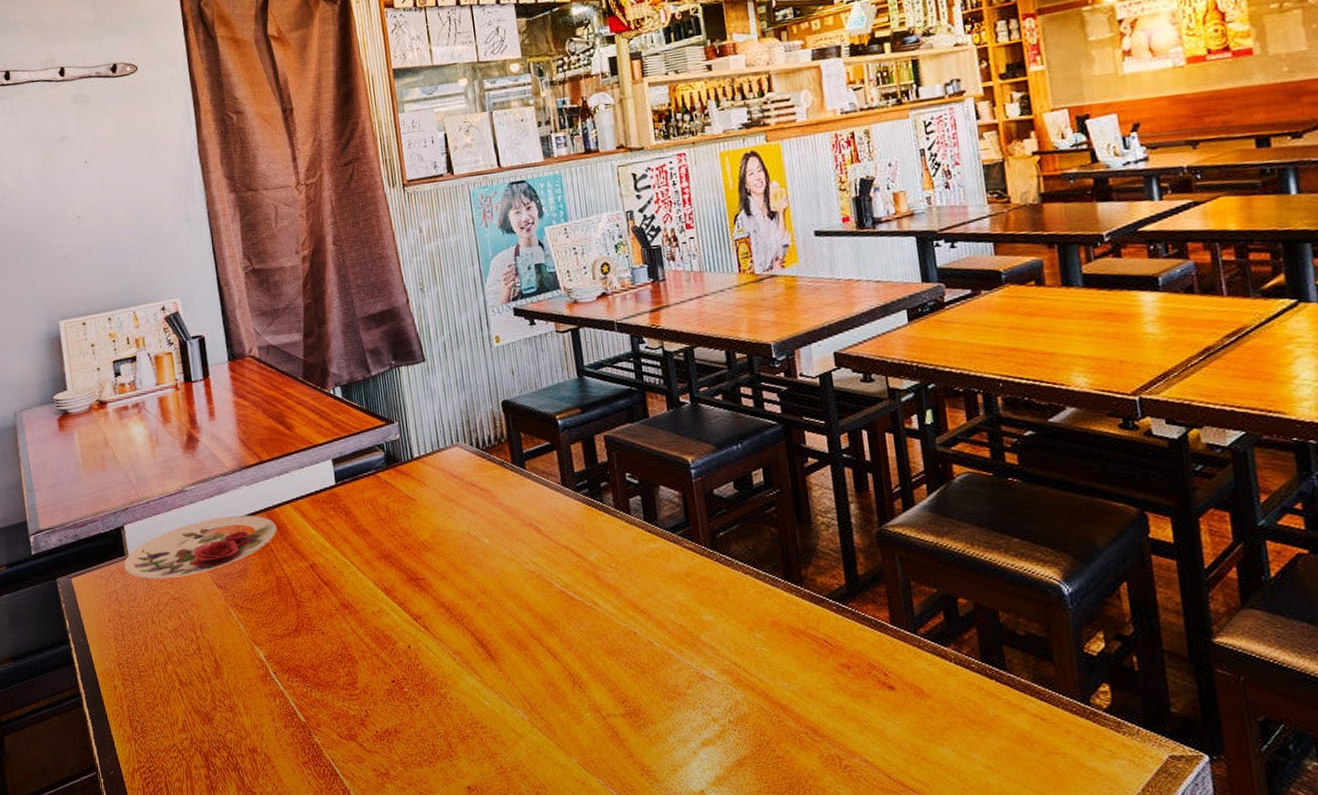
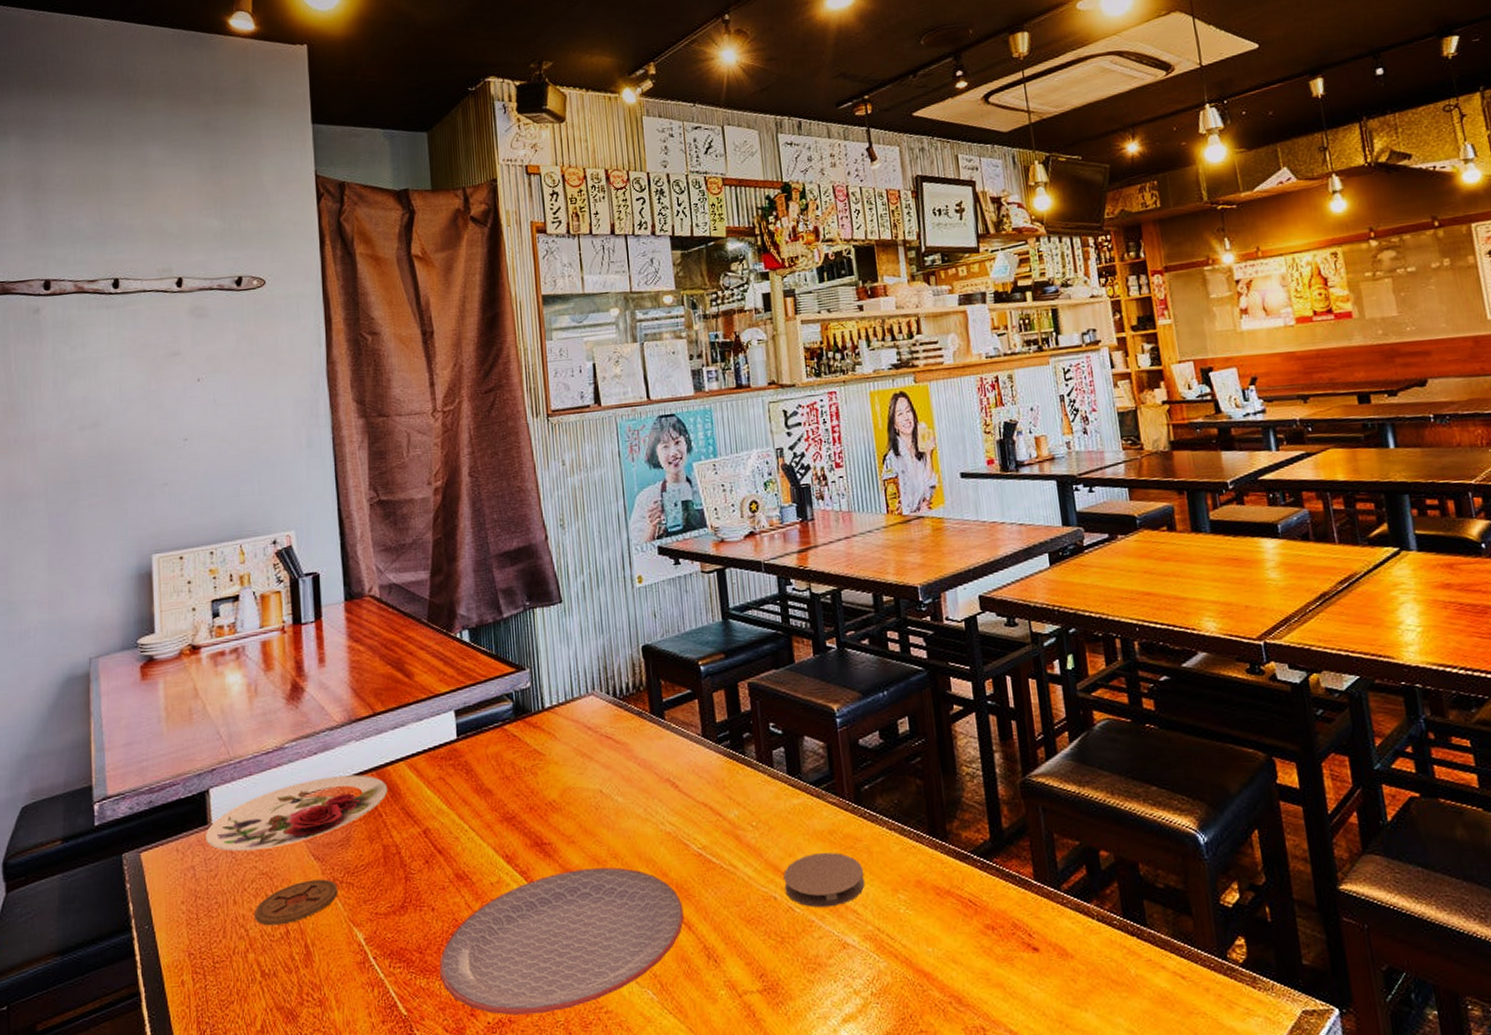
coaster: none [170,604,240,643] -> present [254,879,338,926]
plate: none [331,601,550,726] -> present [439,867,684,1016]
coaster: none [642,593,722,643] -> present [783,853,865,908]

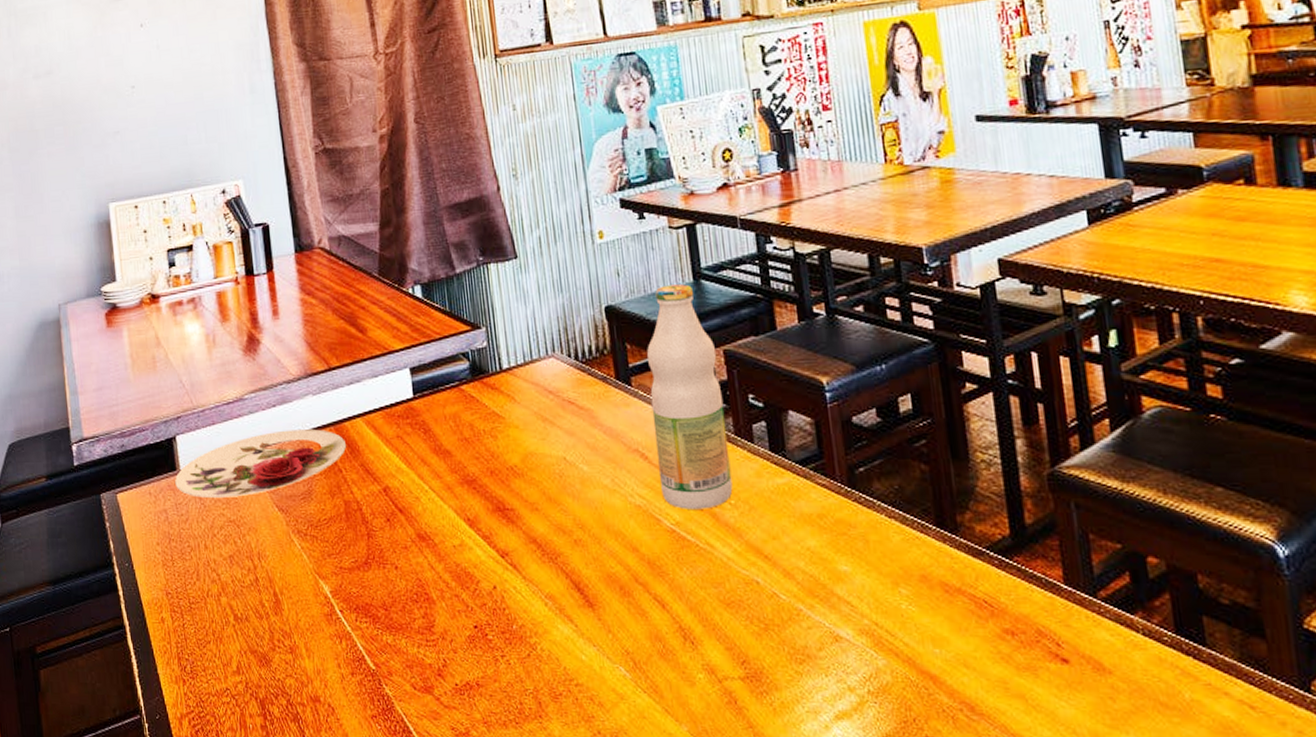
coaster: present [254,879,338,926] -> none [224,530,303,572]
plate: present [439,867,684,1016] -> none [405,538,658,680]
bottle: none [679,623,754,834] -> present [647,284,733,509]
coaster: present [783,853,865,908] -> none [767,538,861,597]

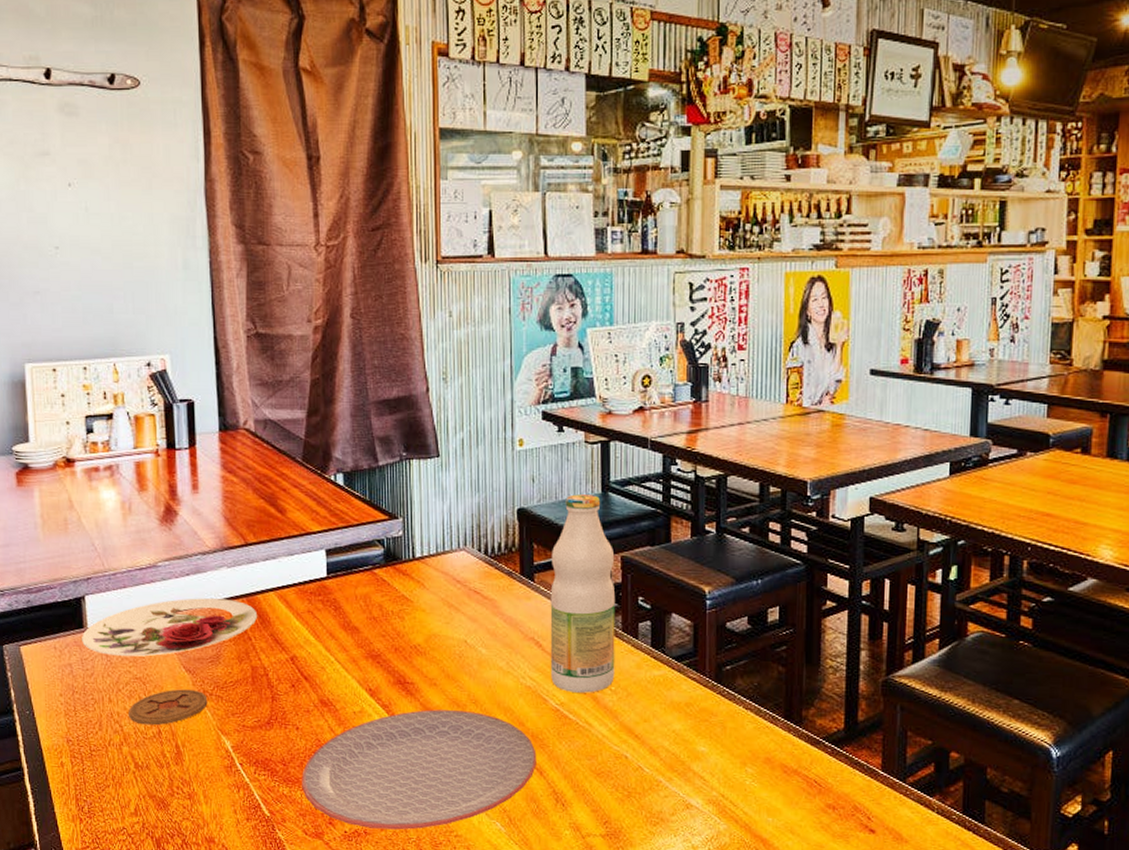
coaster: none [224,530,303,572] -> present [128,689,208,726]
plate: none [405,538,658,680] -> present [302,709,537,830]

